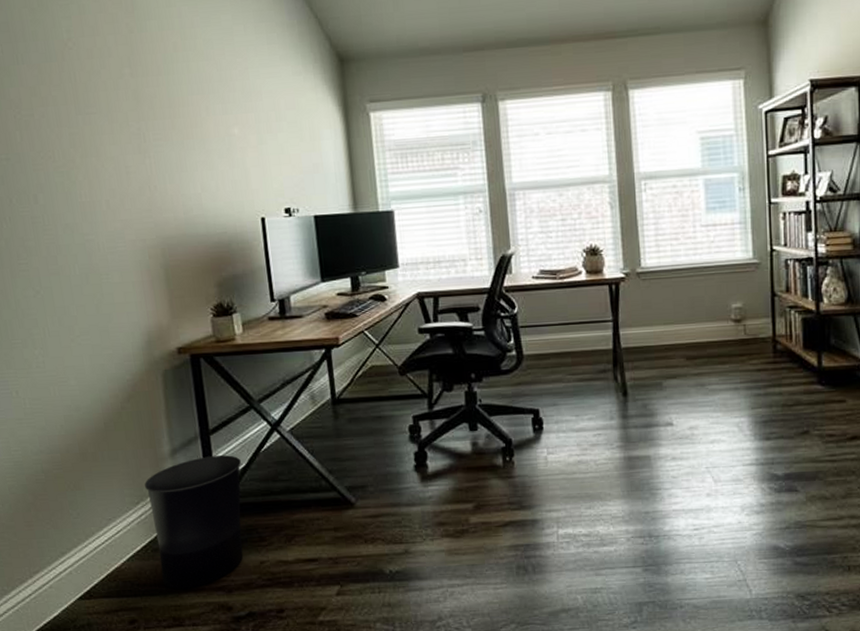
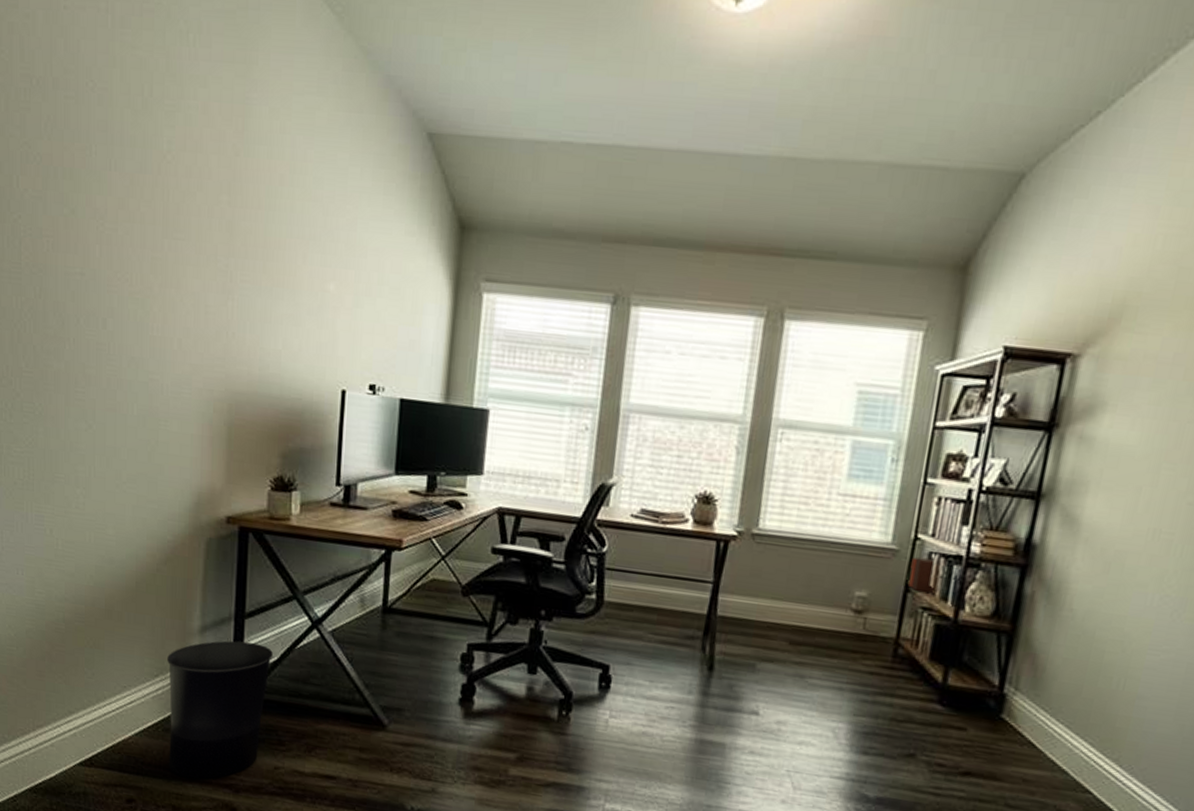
books: none [771,265,799,295] -> present [906,557,939,593]

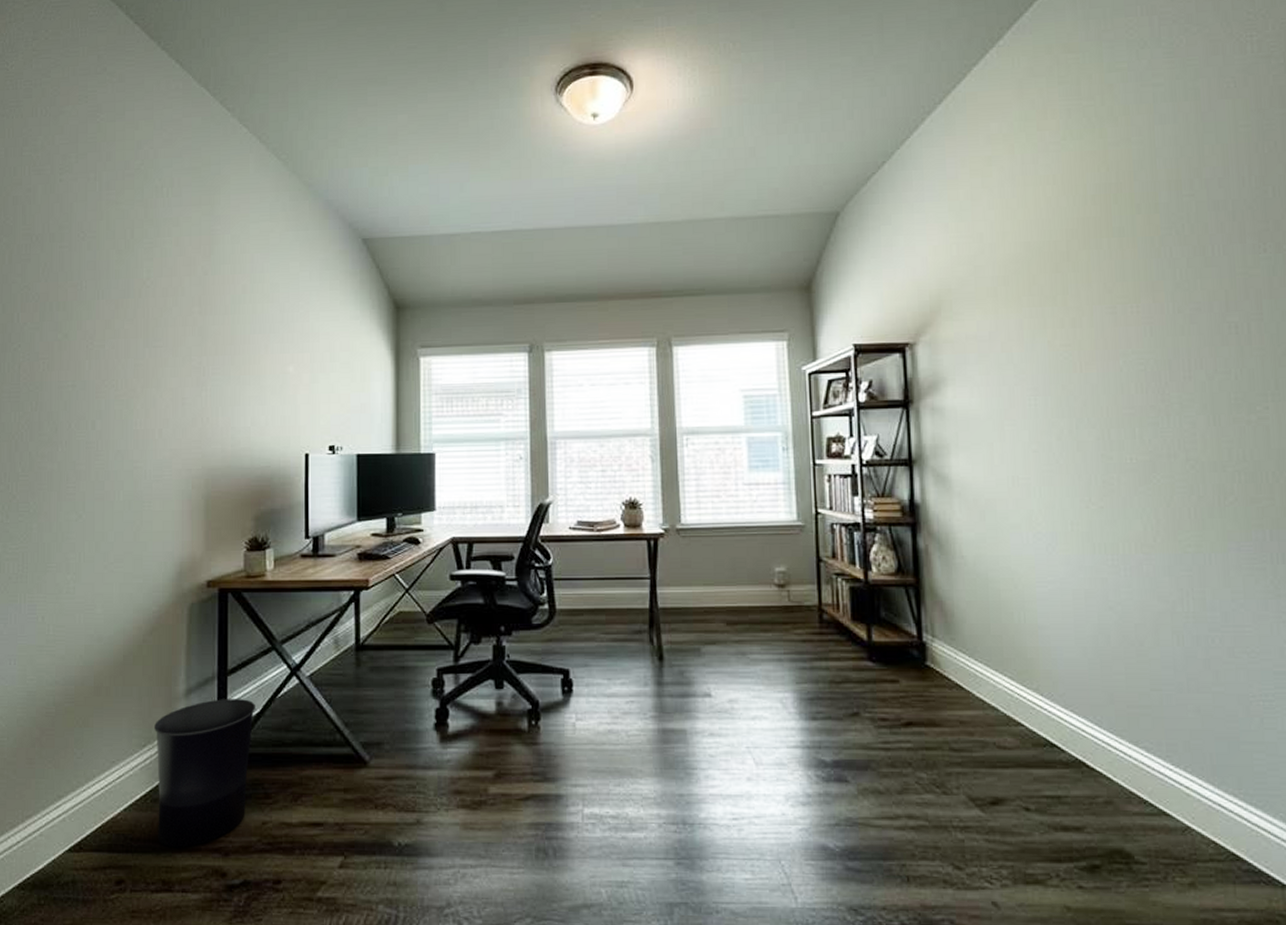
books: present [906,557,939,593] -> none [816,530,845,561]

